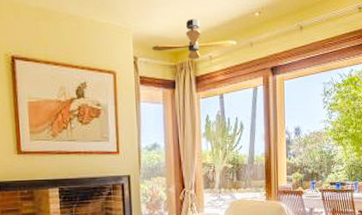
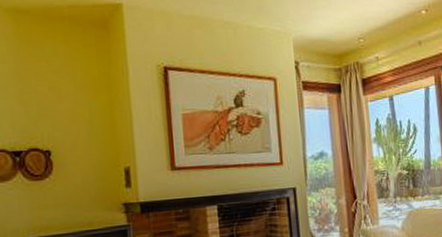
ceiling fan: present [152,19,236,59] -> none [314,19,404,62]

